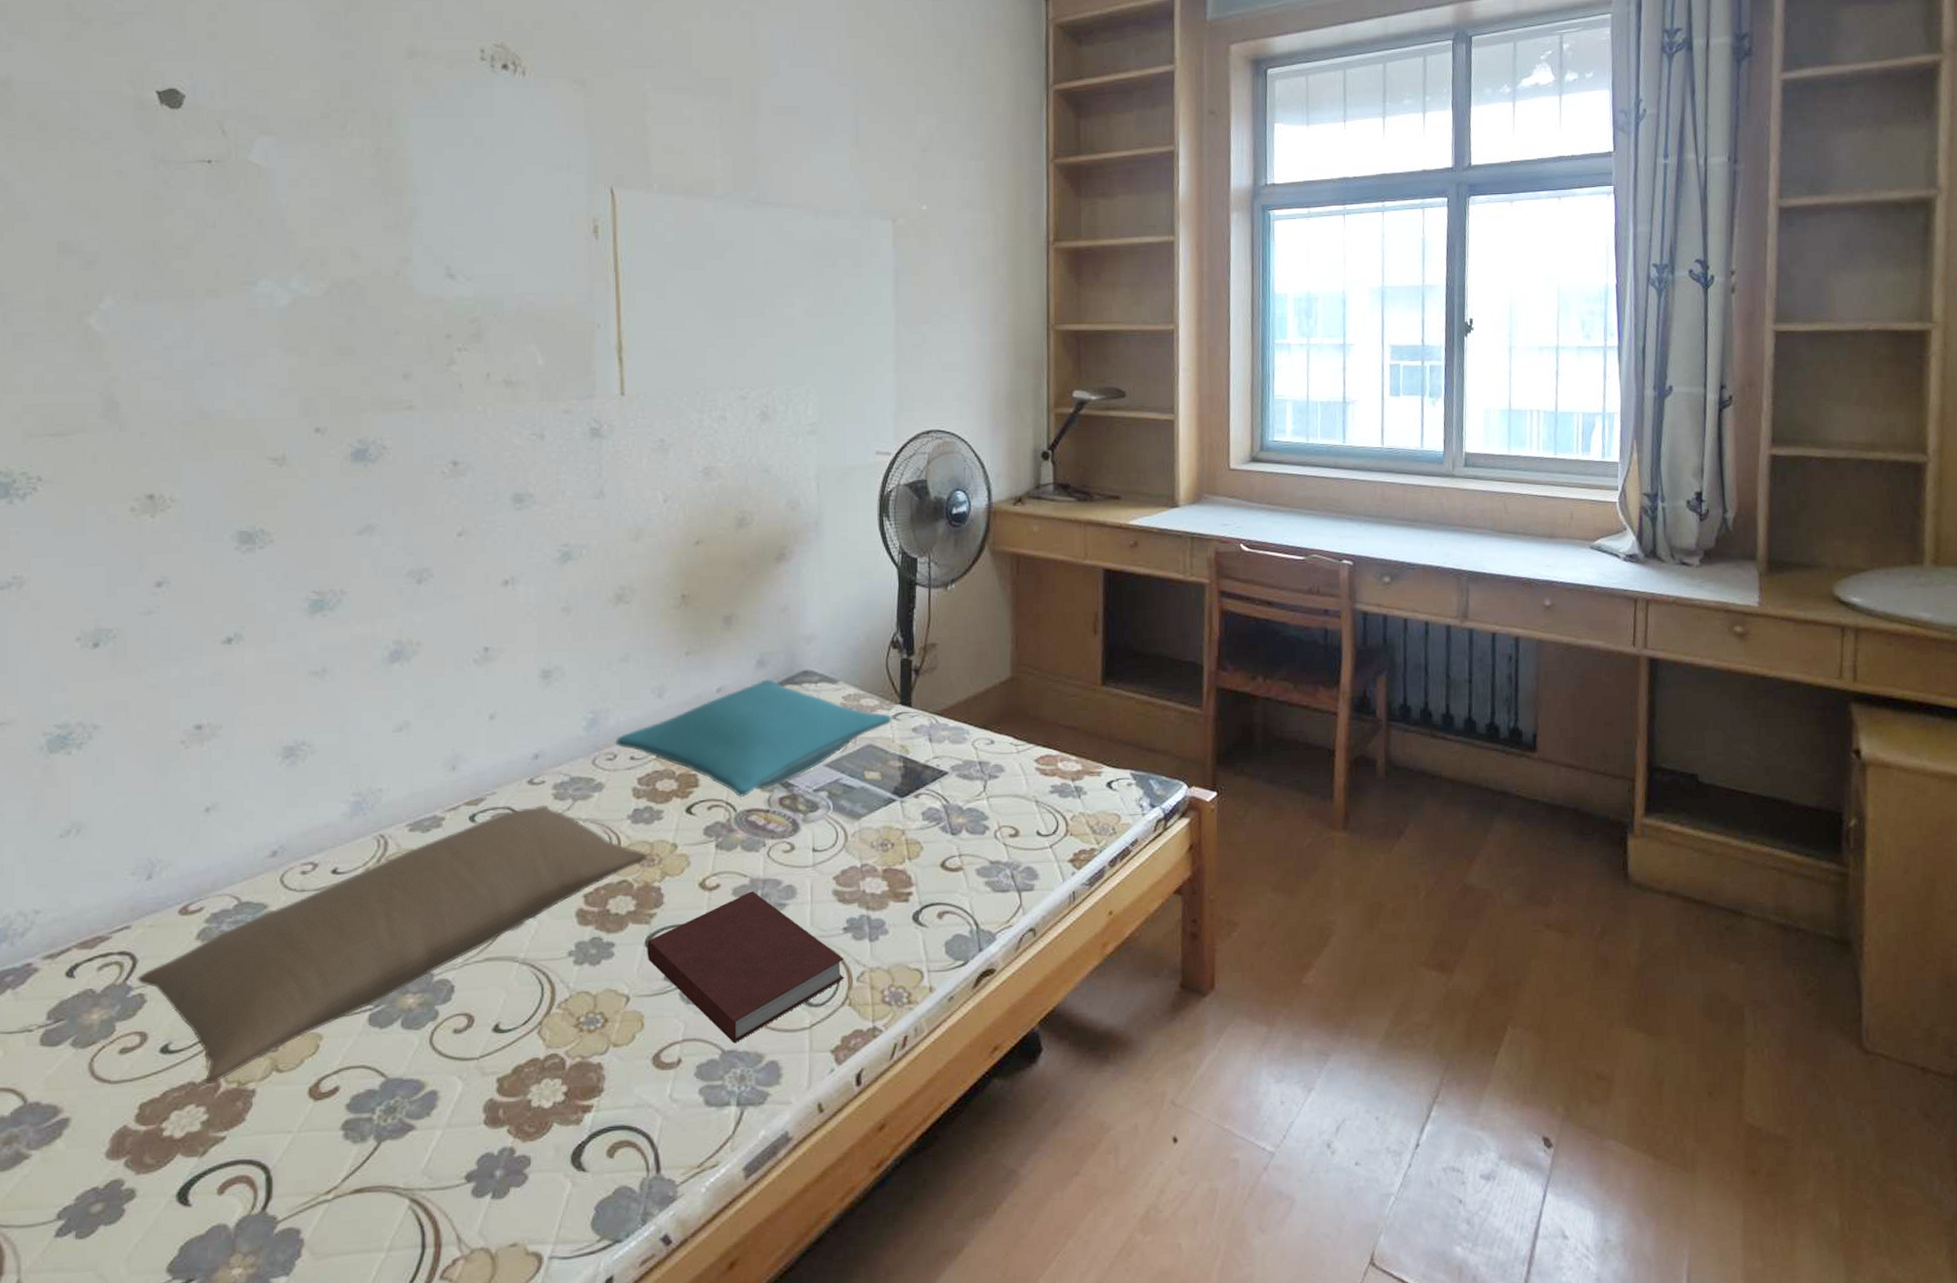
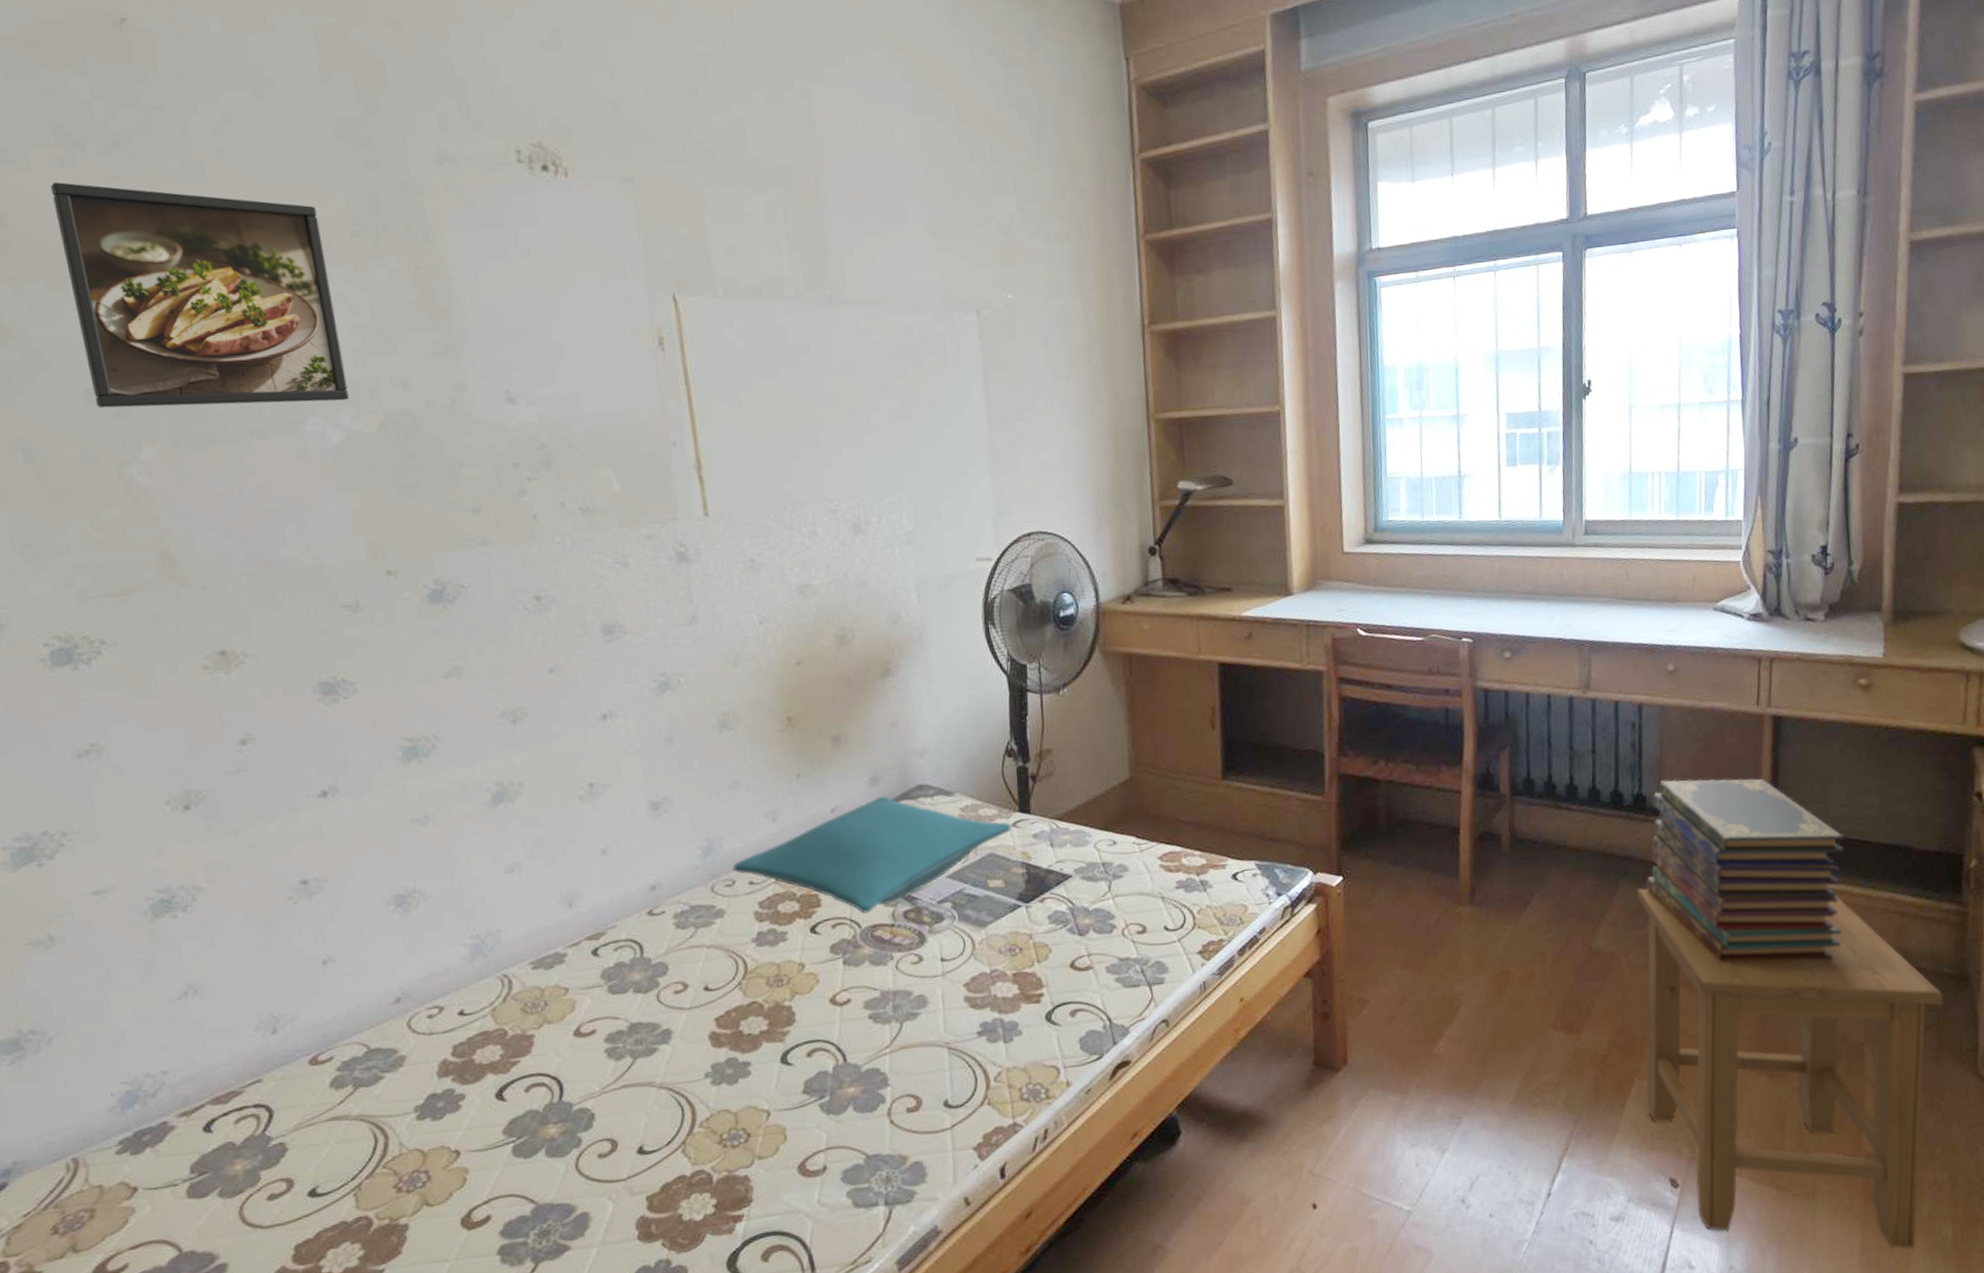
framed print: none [55,54,302,266] -> present [50,182,350,408]
pillow: present [137,804,647,1084] -> none [275,934,776,1222]
notebook: present [647,891,845,1044] -> none [782,1003,982,1148]
stool: none [1511,824,1825,1234] -> present [1636,887,1943,1249]
book stack: none [1520,715,1721,913] -> present [1645,778,1844,962]

